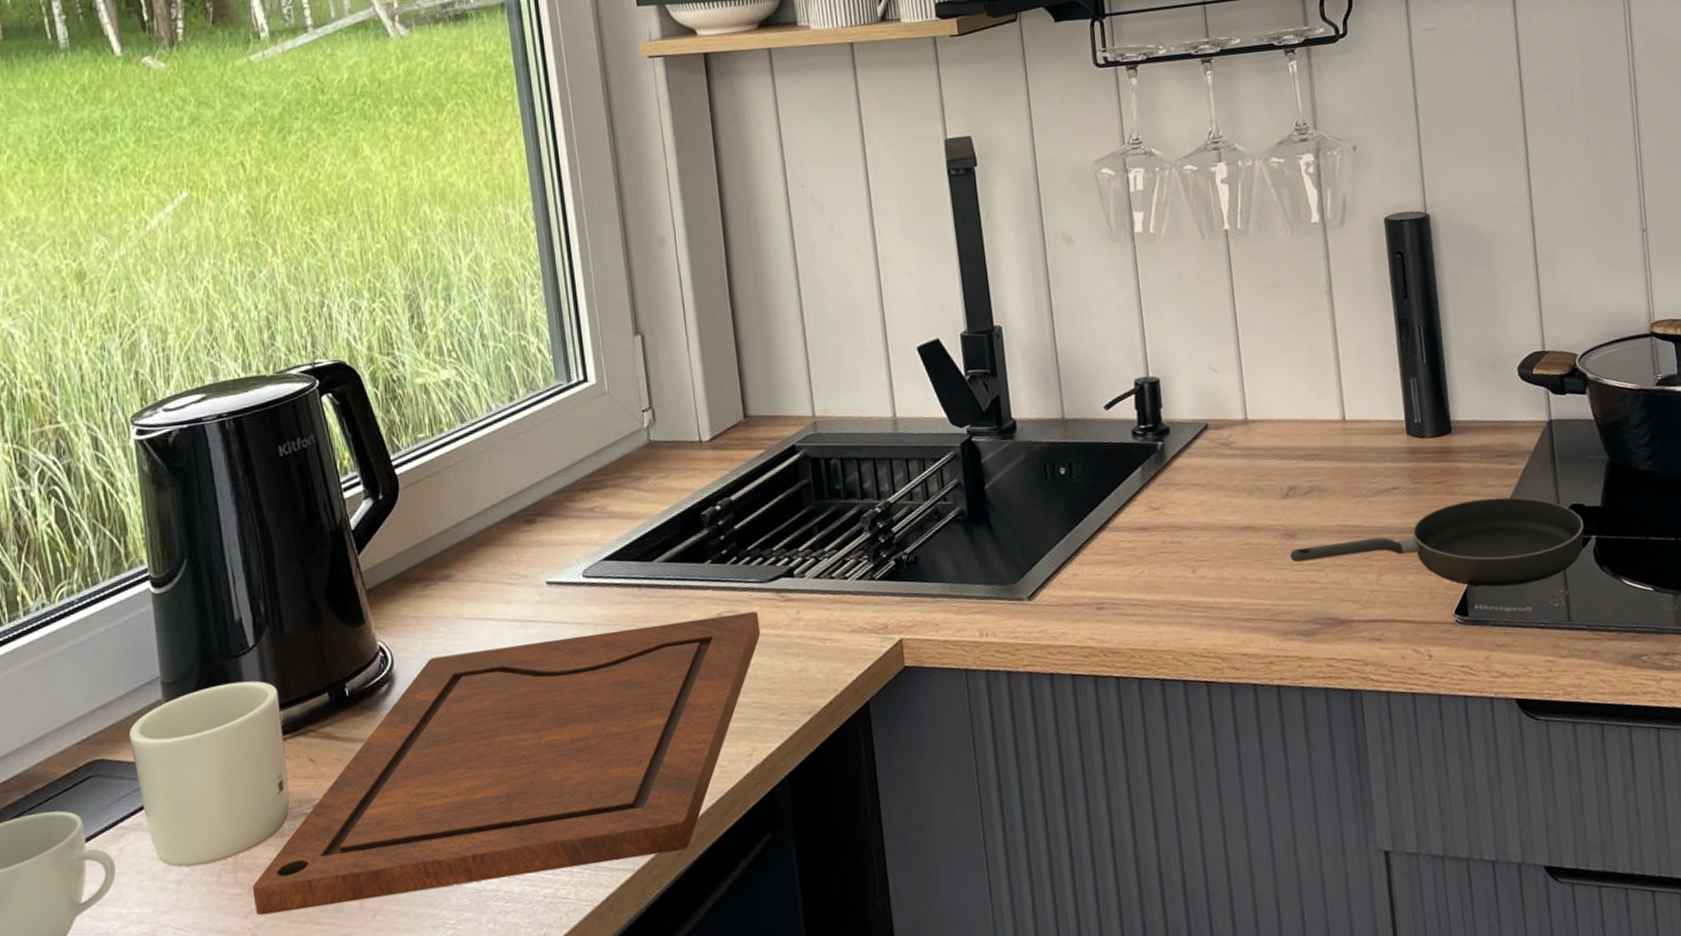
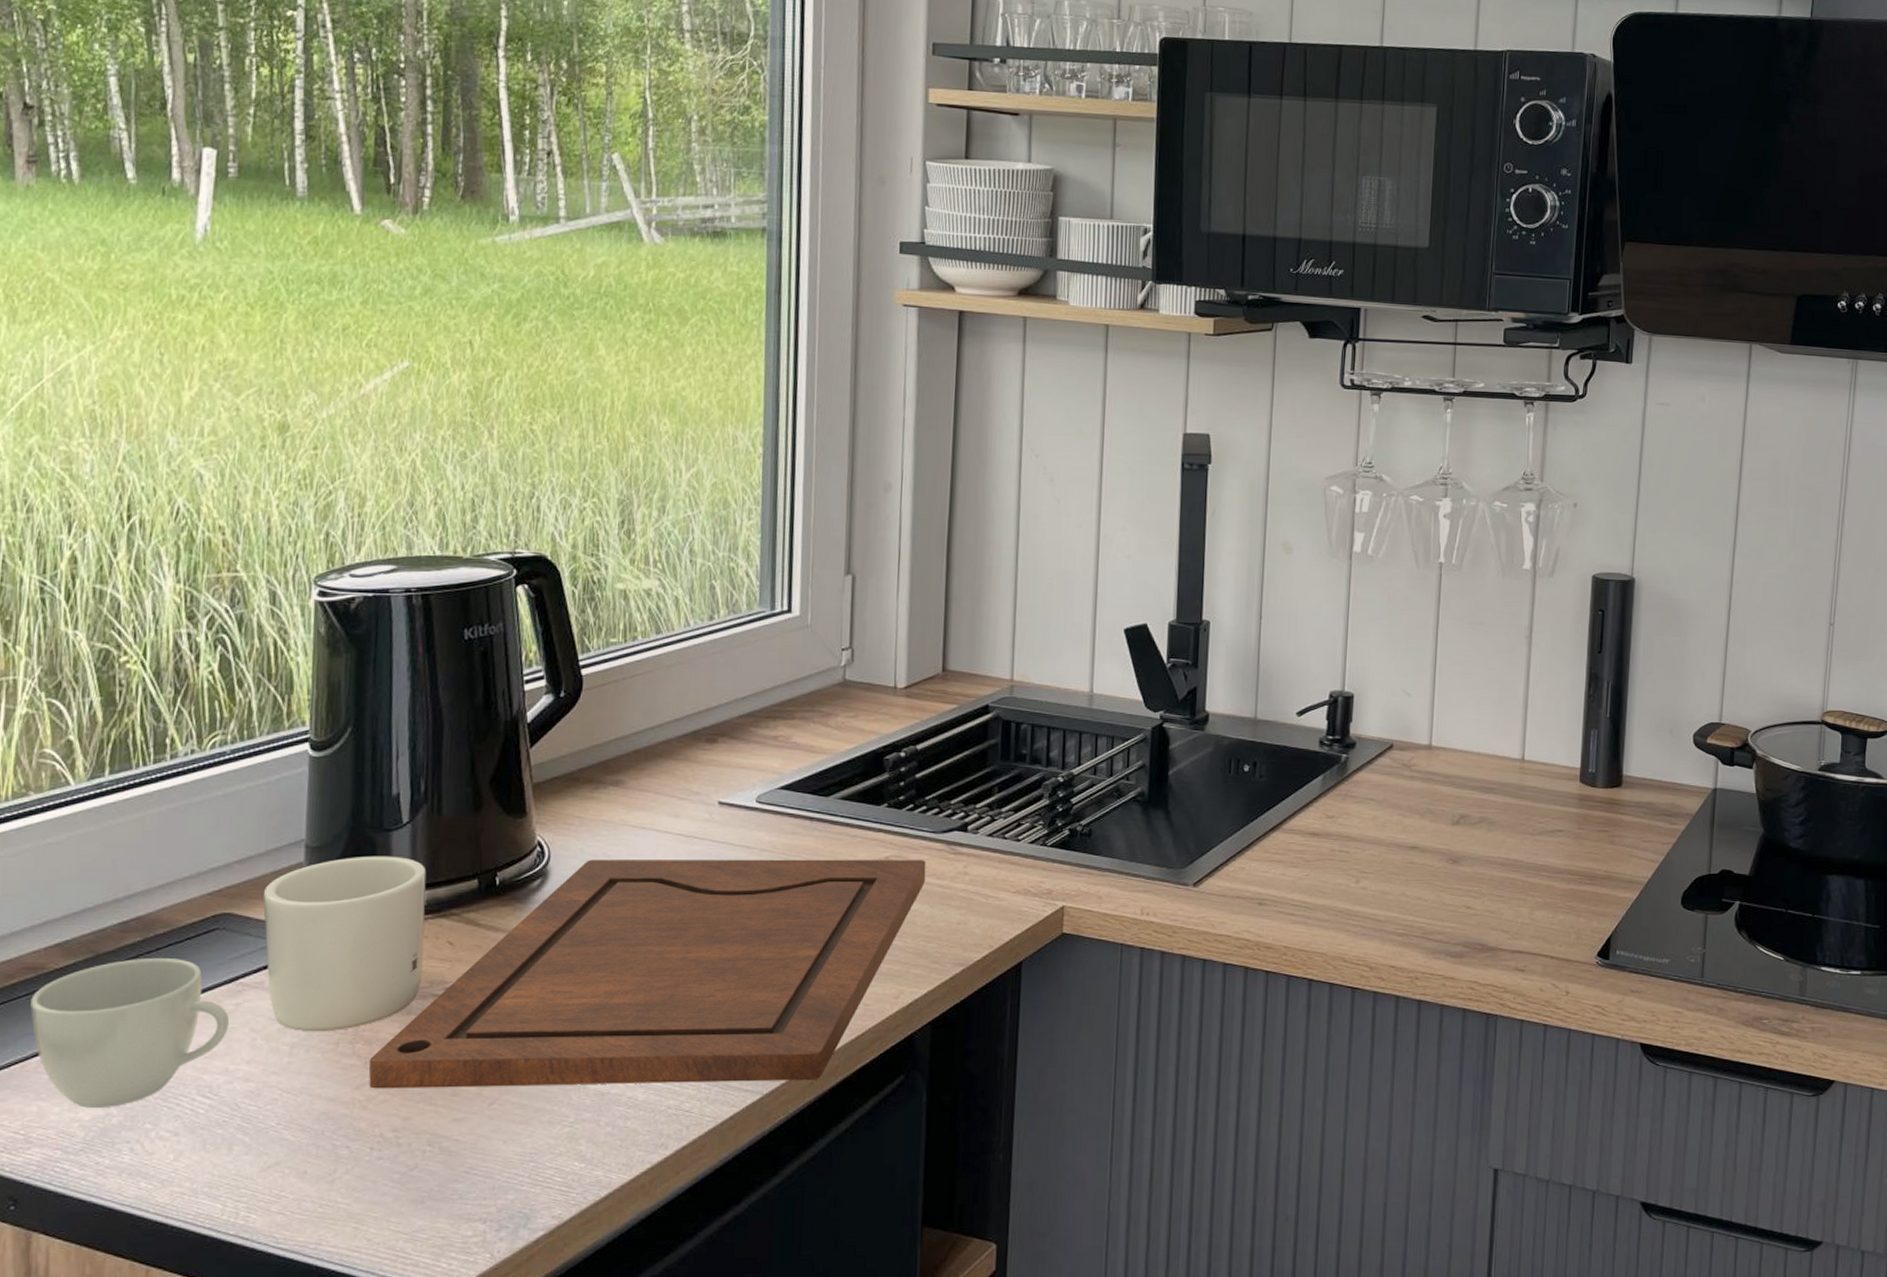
frying pan: present [1289,497,1584,587] -> none [1450,852,1730,937]

